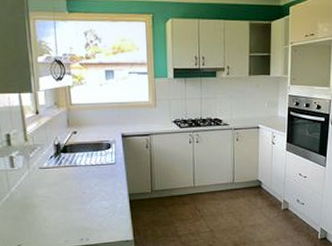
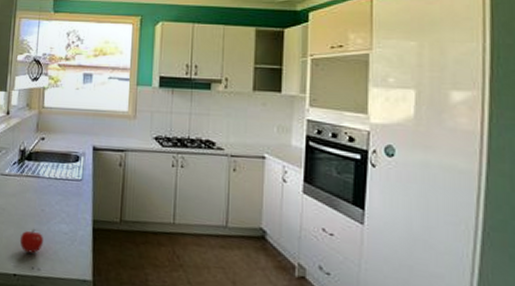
apple: none [66,209,88,229] -> present [19,229,43,254]

